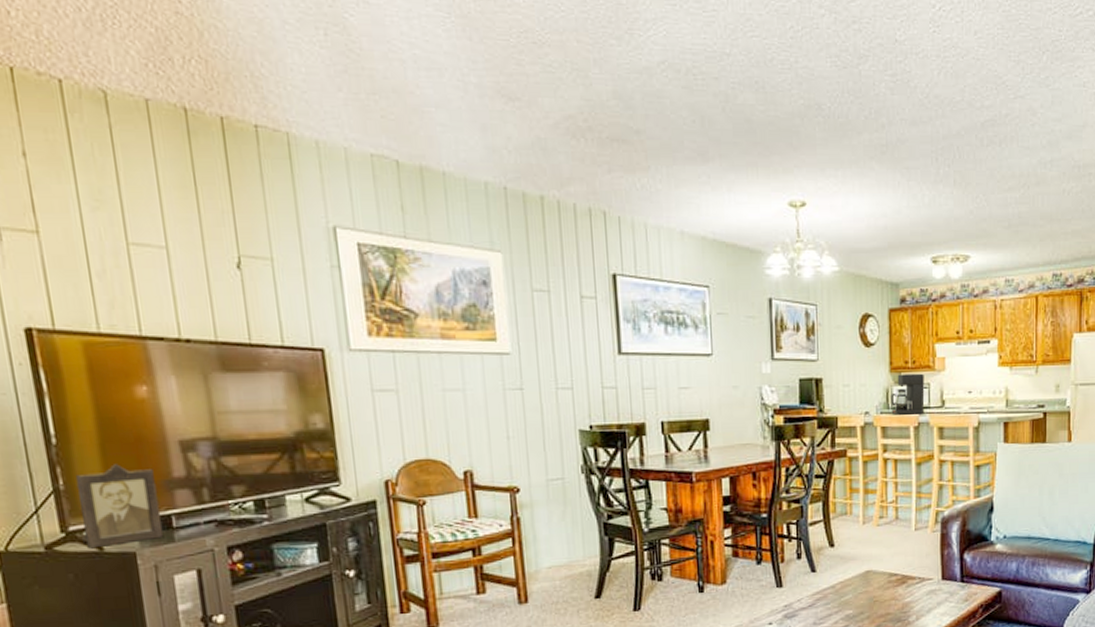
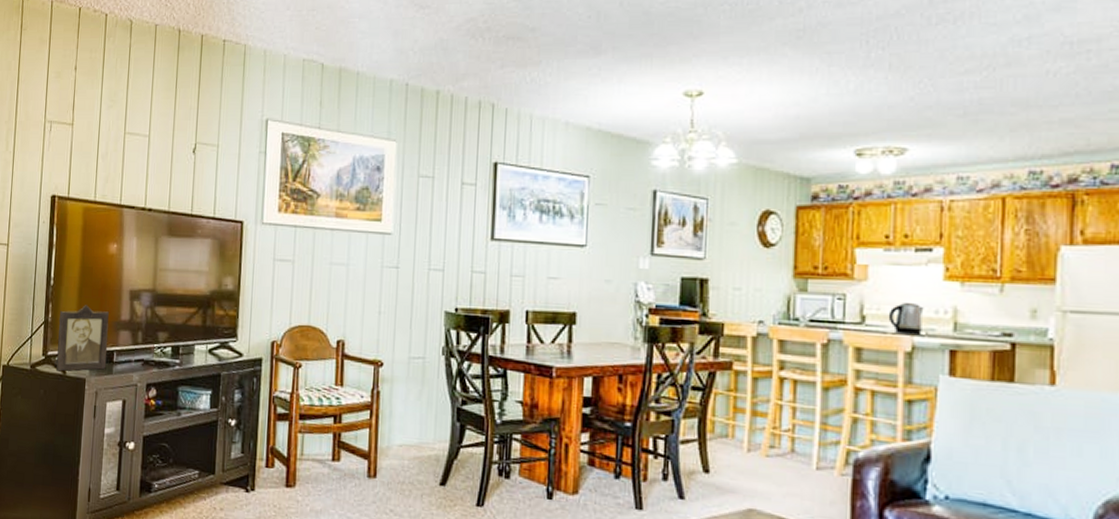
coffee maker: present [891,373,925,416] -> none [792,280,839,331]
kettle: none [961,387,986,414] -> present [888,303,924,336]

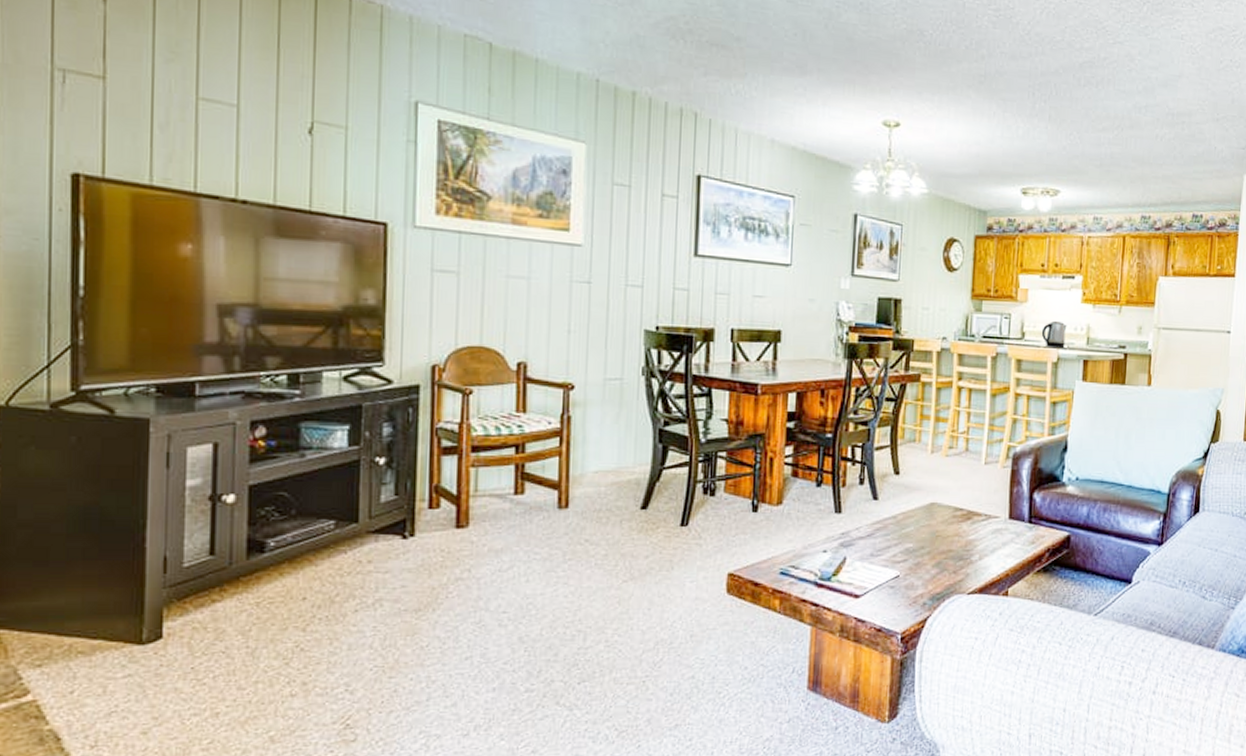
photo frame: present [54,305,109,372] -> none [94,323,185,411]

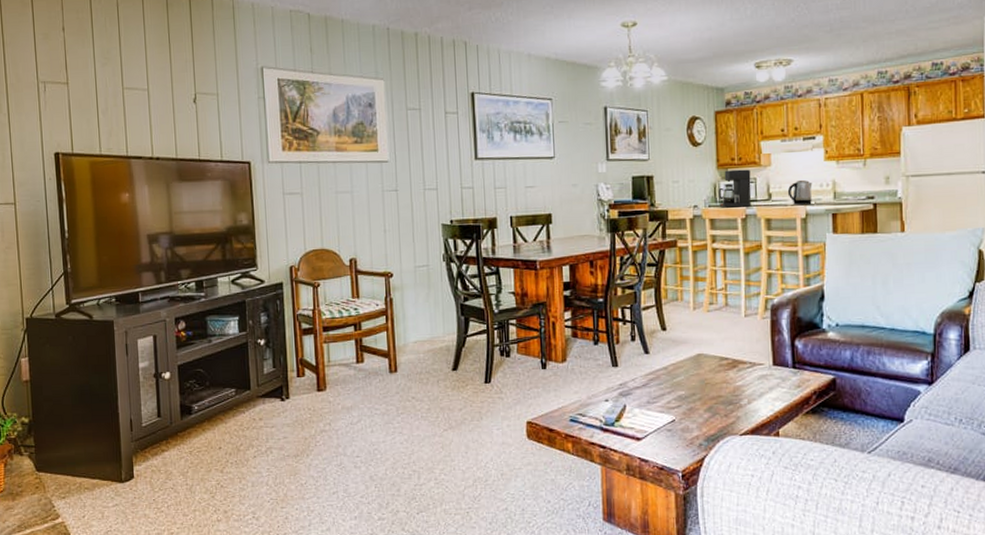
coffee maker: none [969,301,1006,346] -> present [718,169,752,208]

